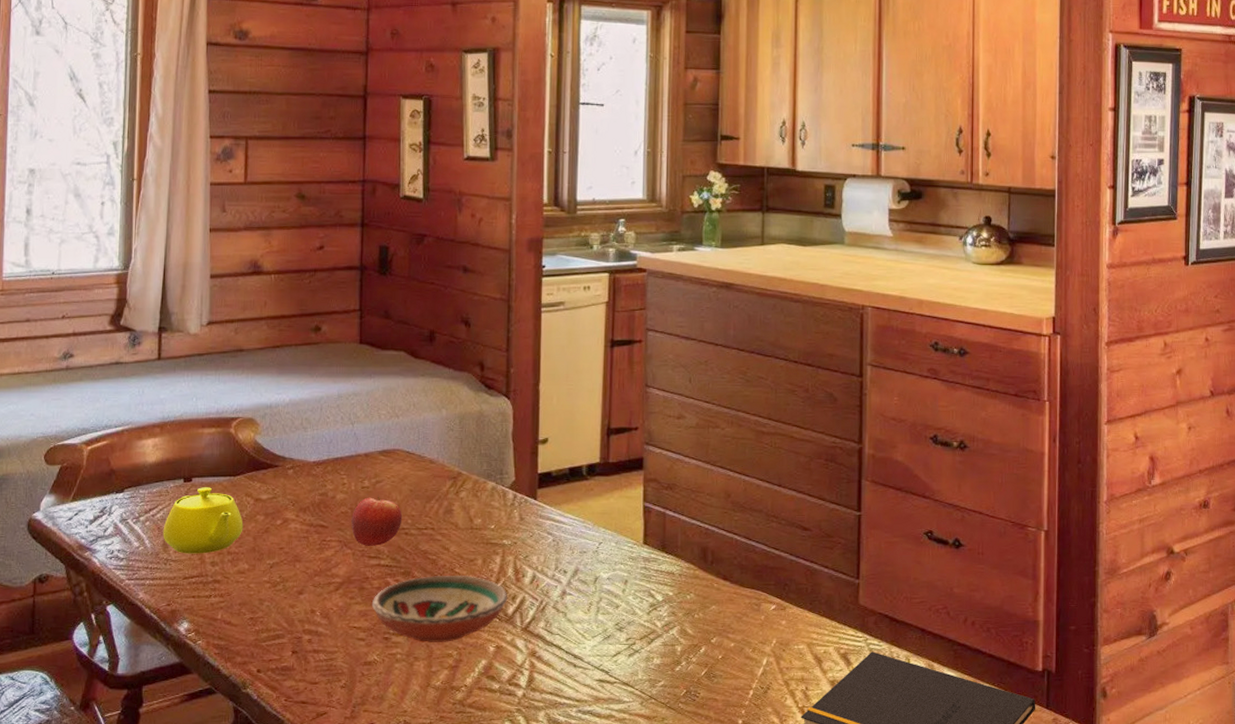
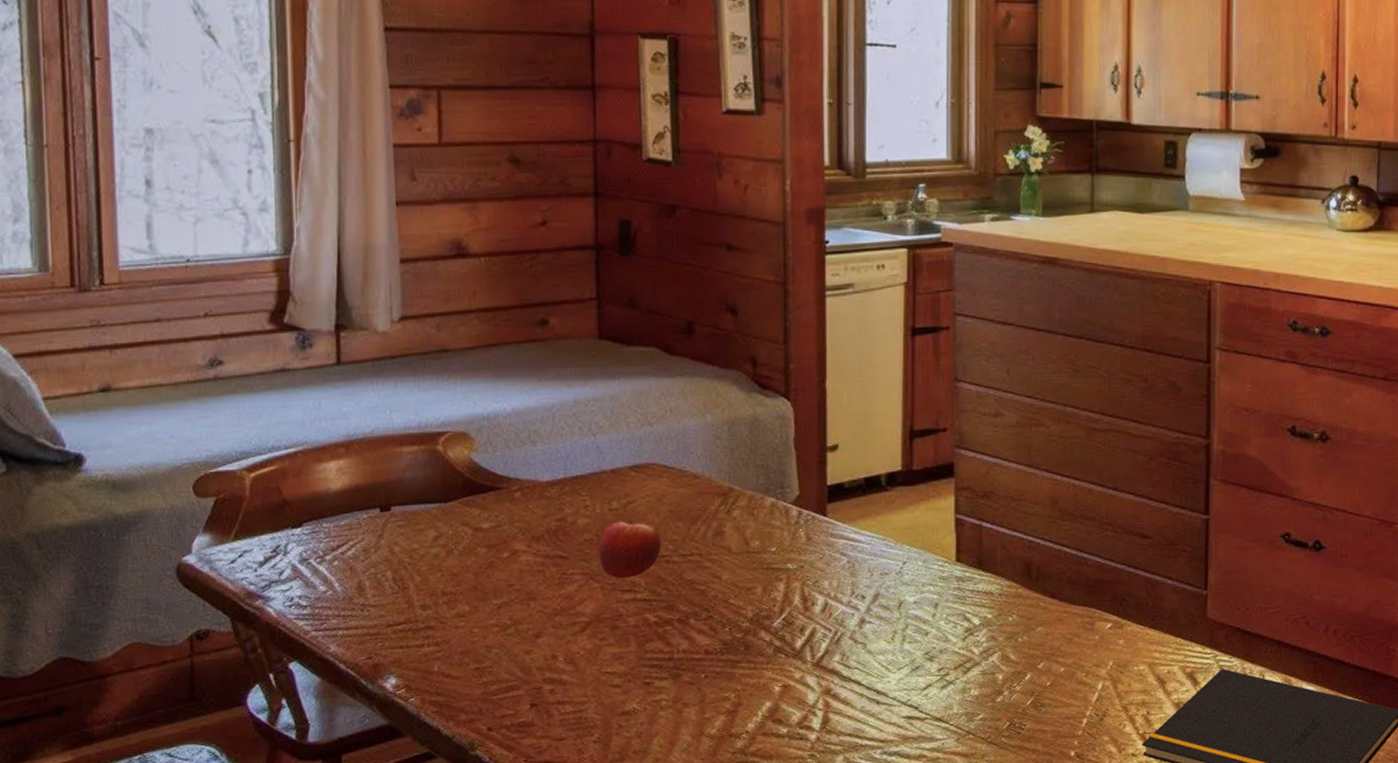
teapot: present [163,487,243,554] -> none [356,517,461,597]
decorative bowl: present [371,574,508,643] -> none [627,606,795,686]

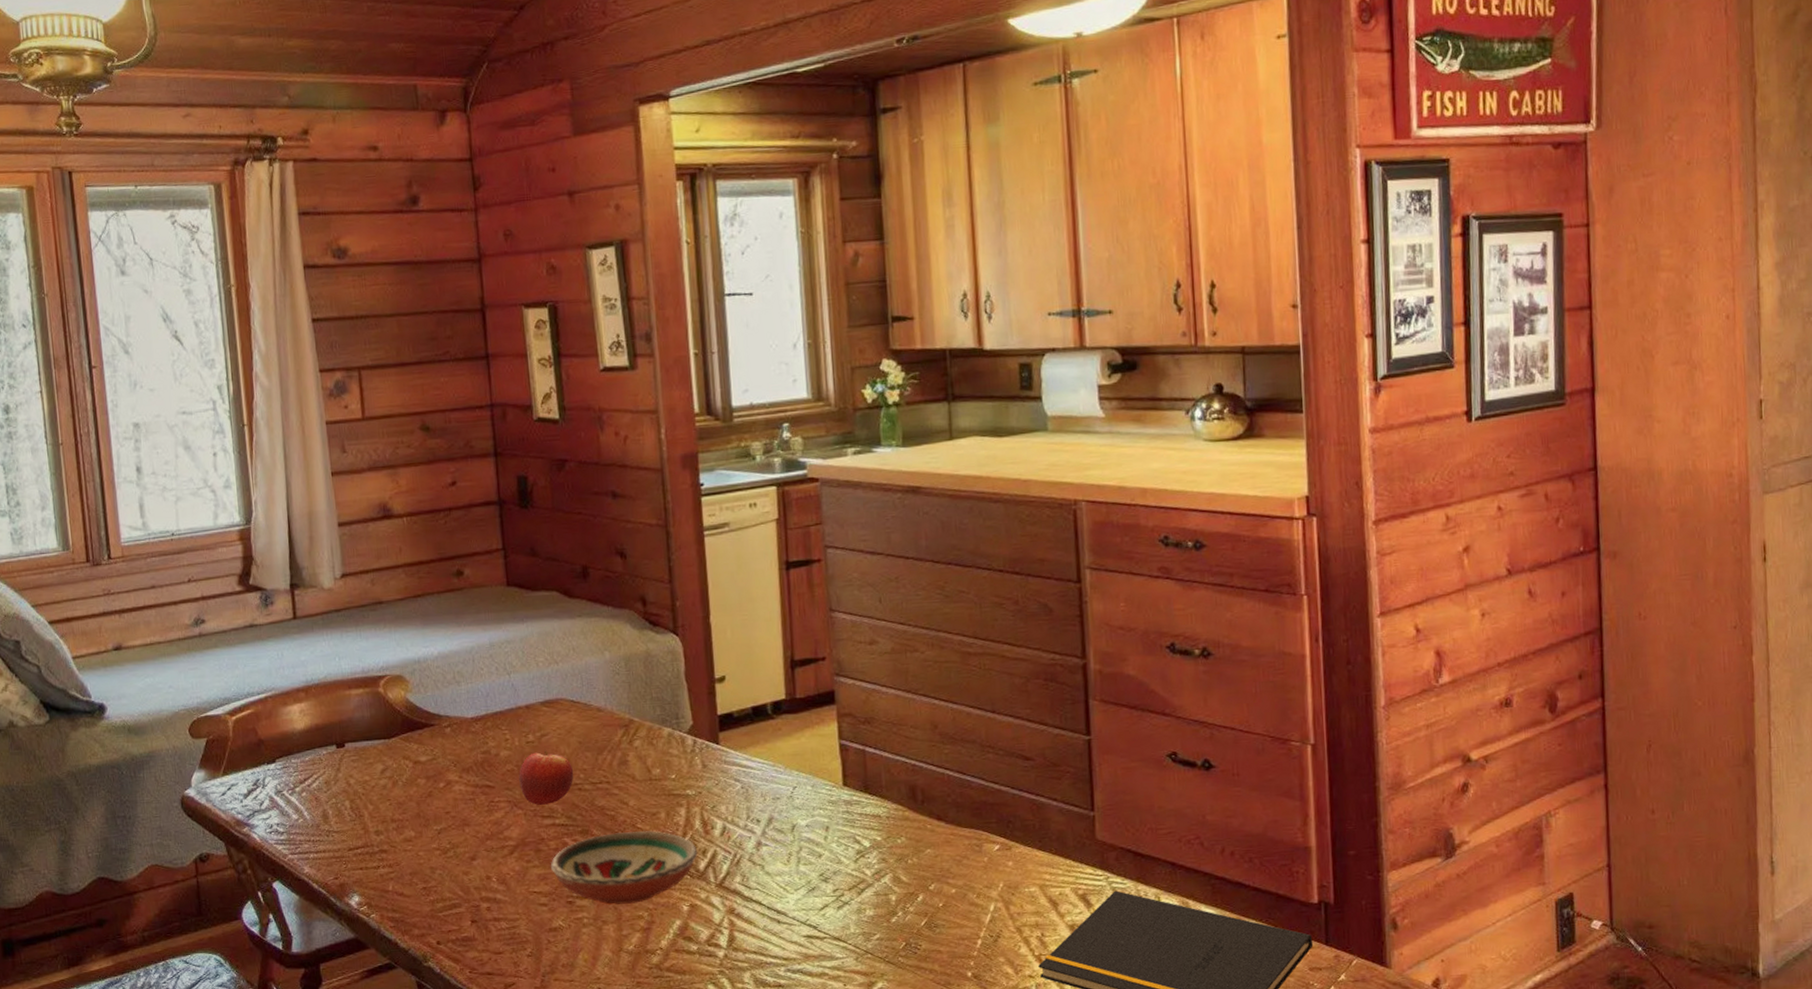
decorative bowl: none [627,606,795,686] -> present [550,830,698,905]

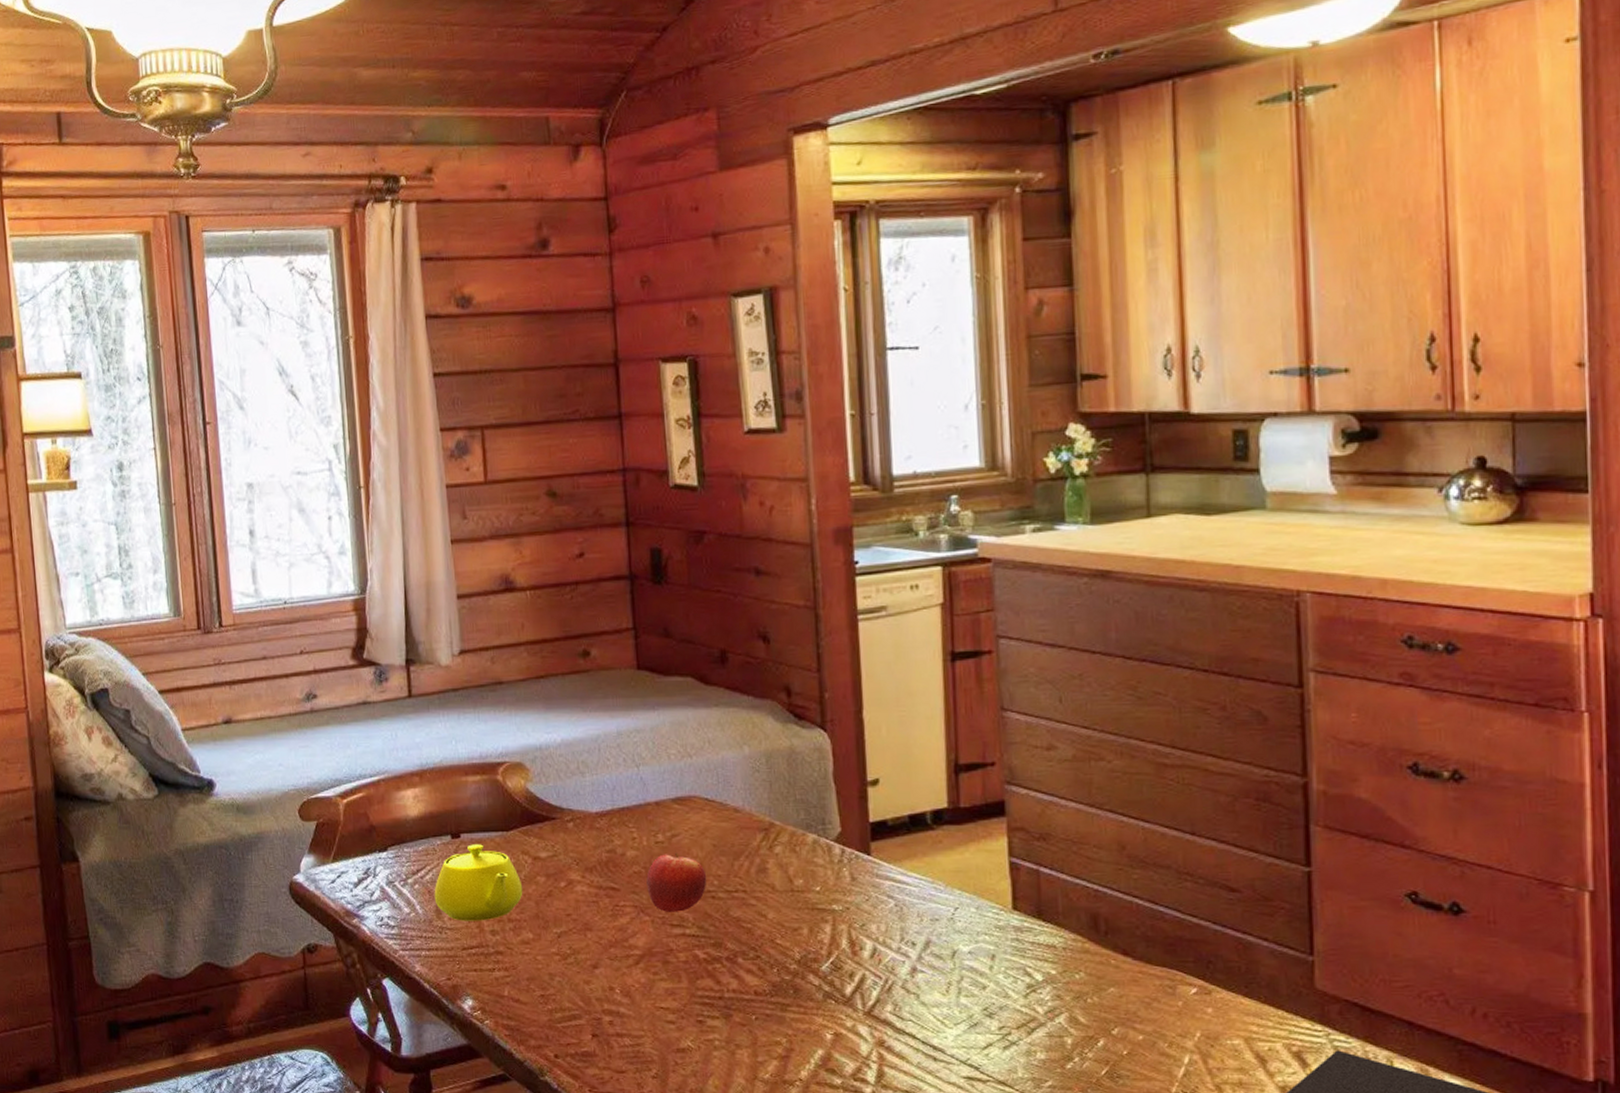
teapot: none [321,752,405,824] -> present [434,844,523,921]
decorative bowl: present [550,830,698,905] -> none [679,946,844,1029]

